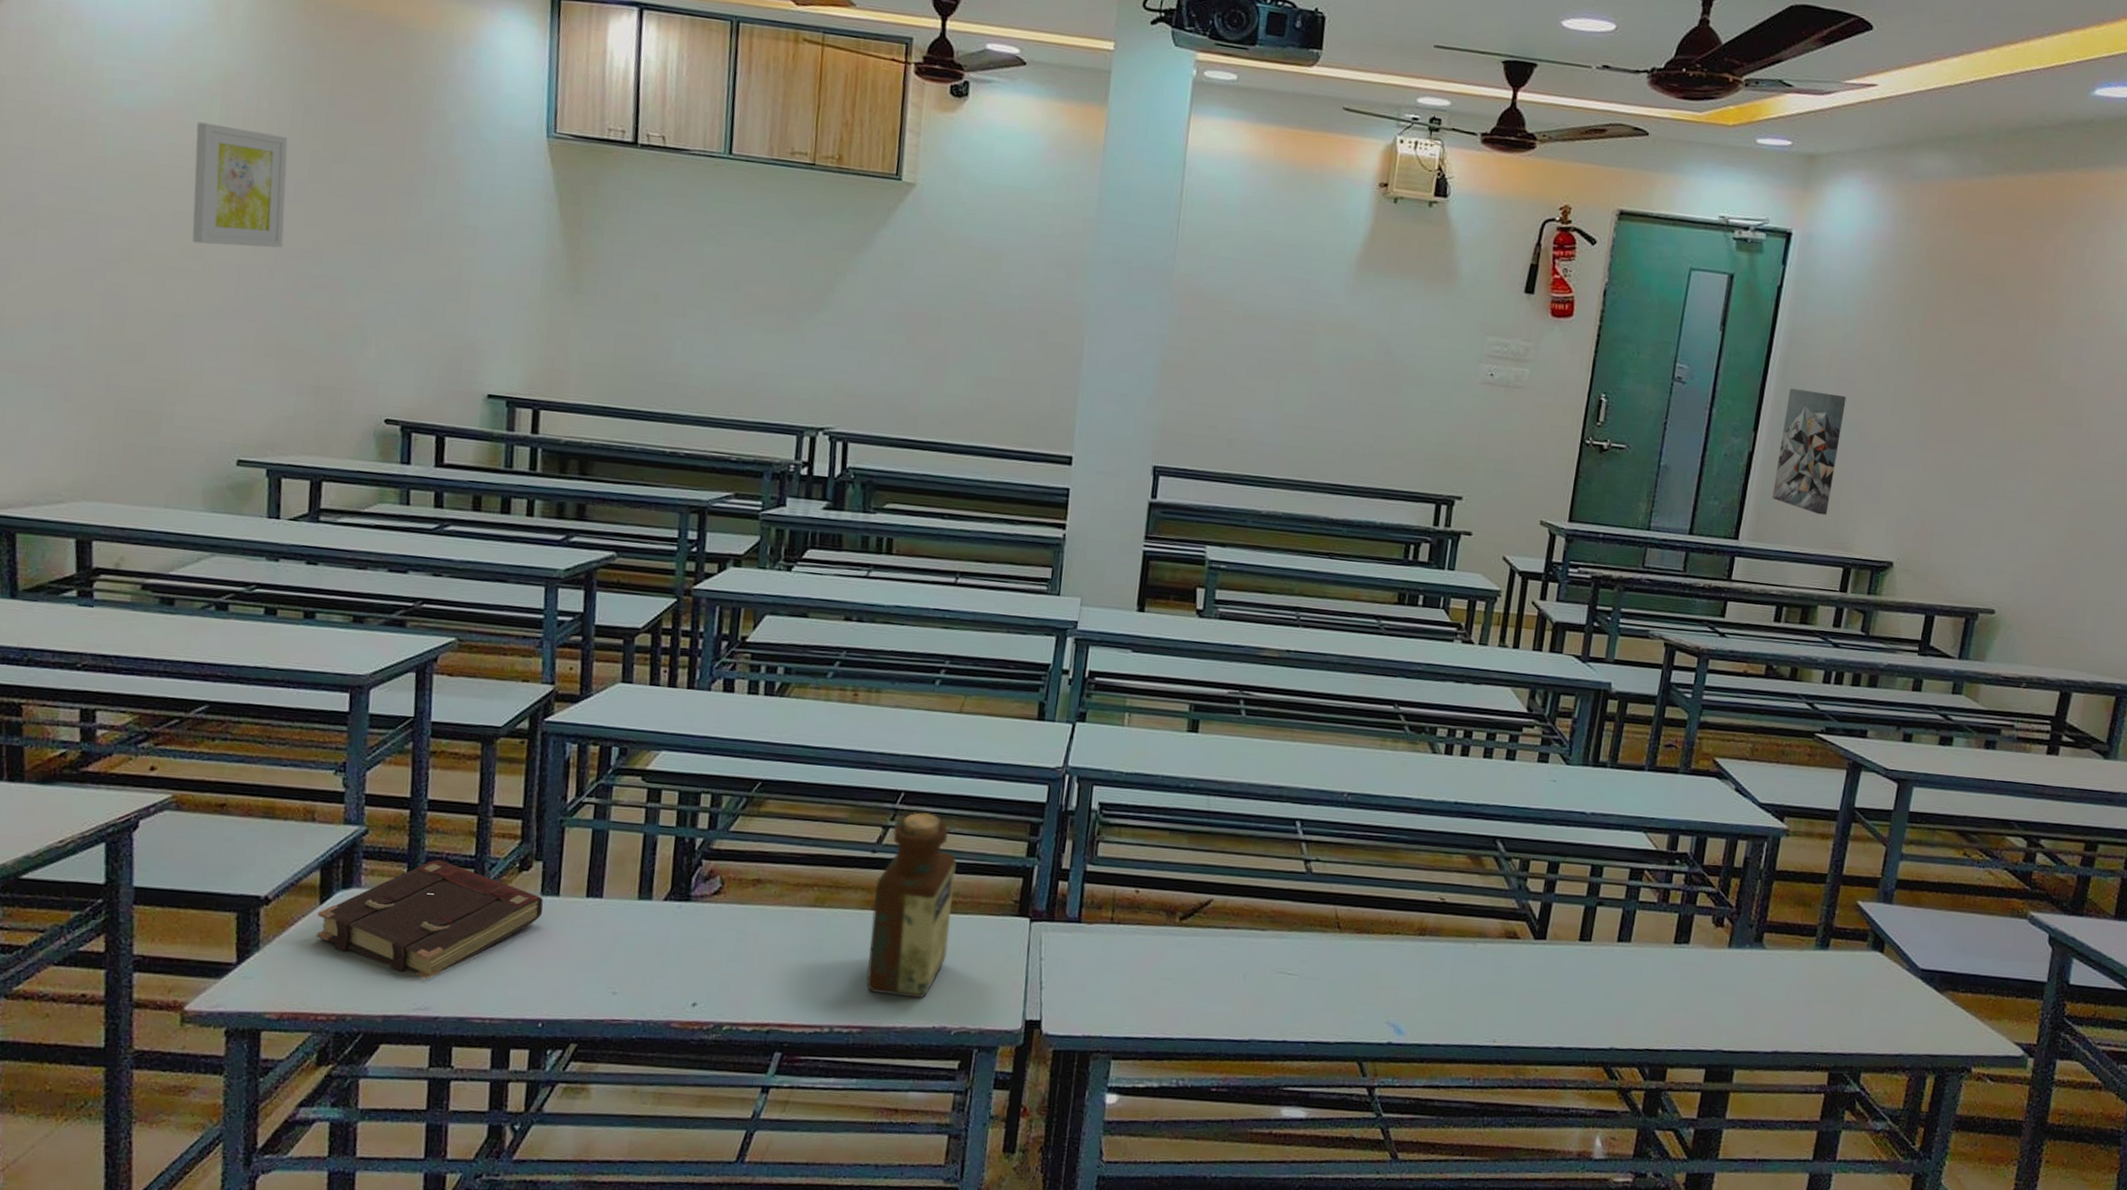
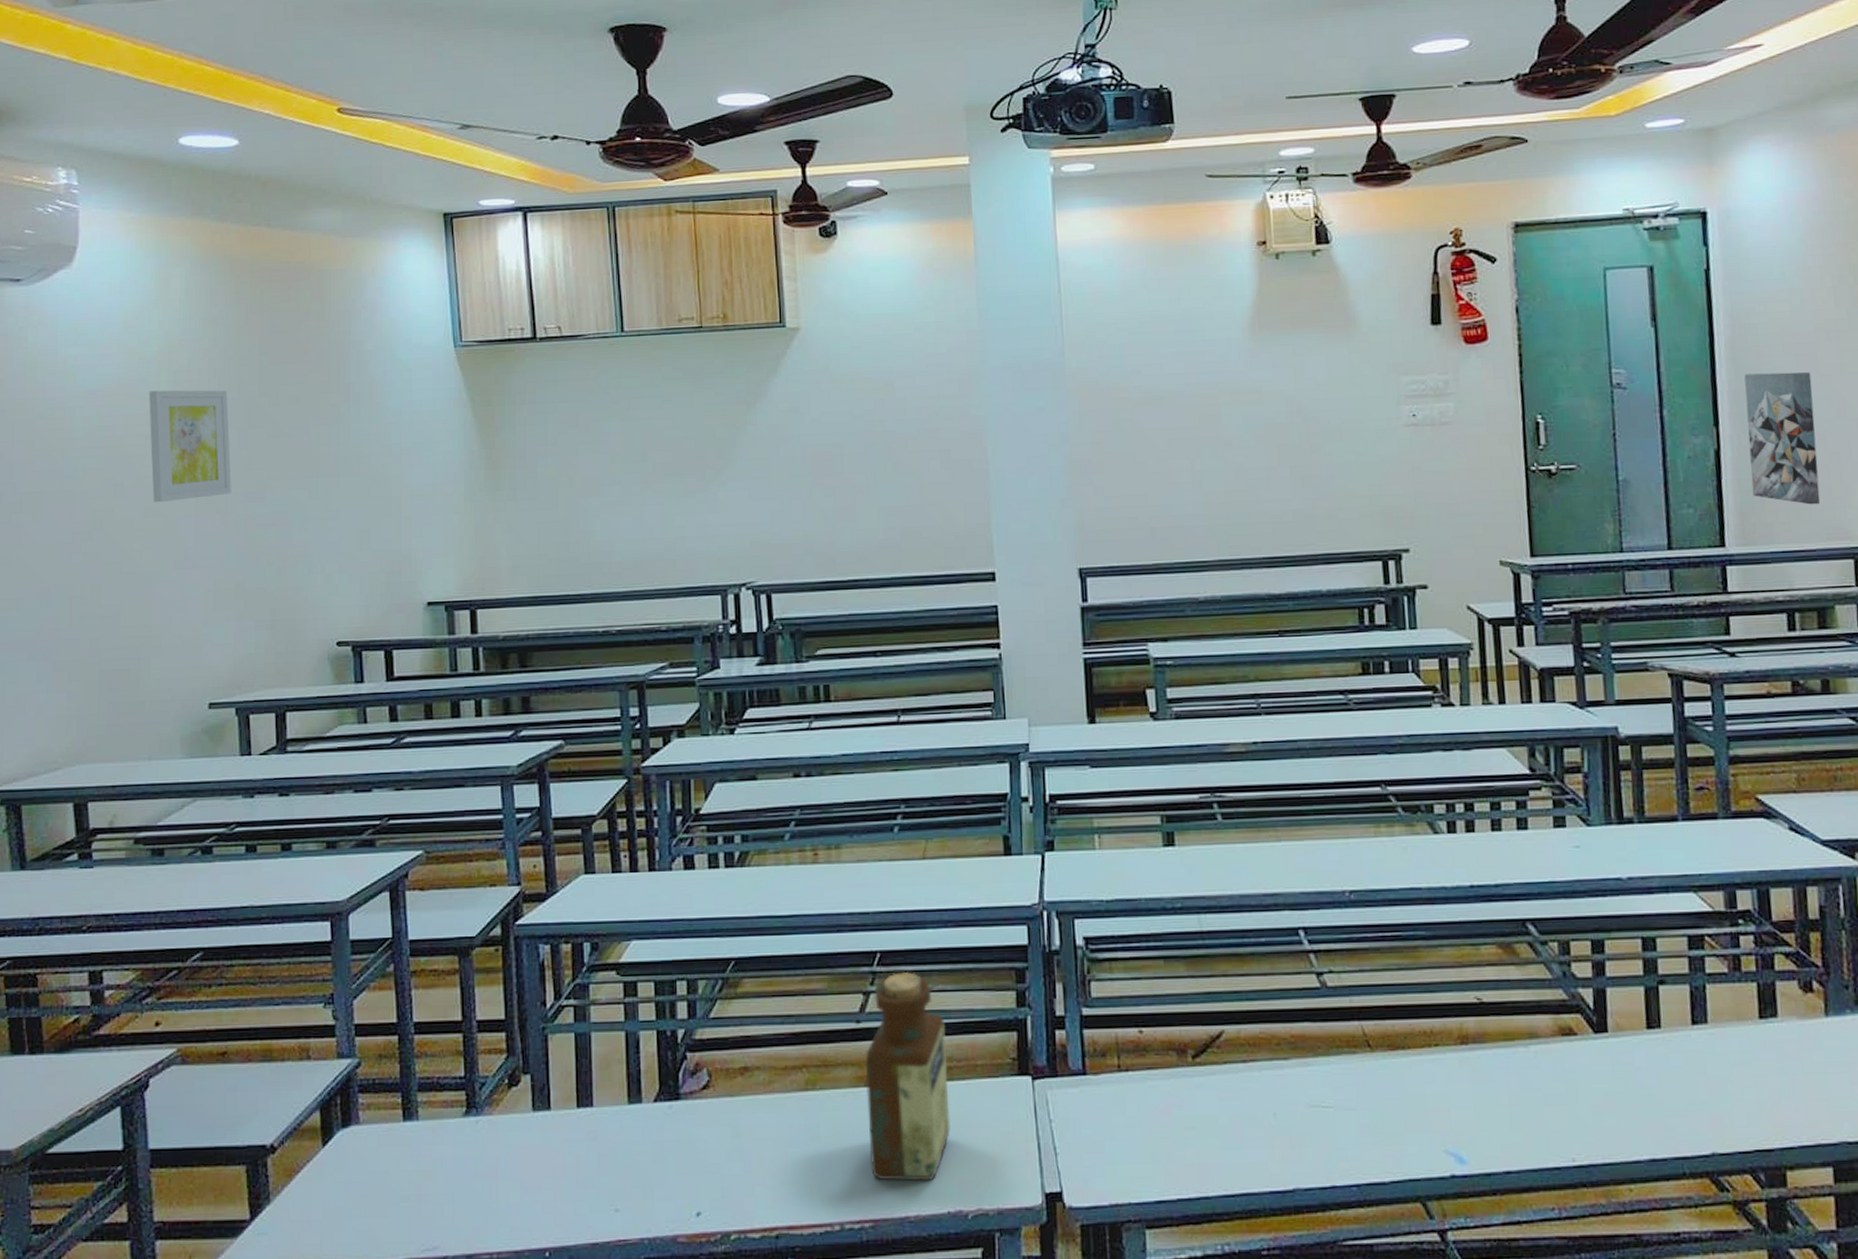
book: present [317,860,543,979] -> none [322,1085,537,1216]

